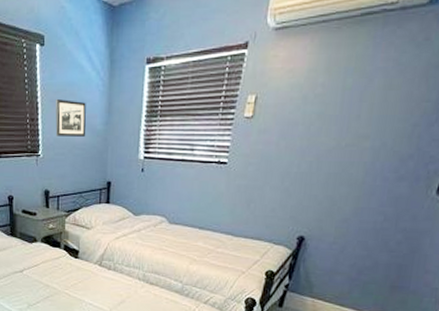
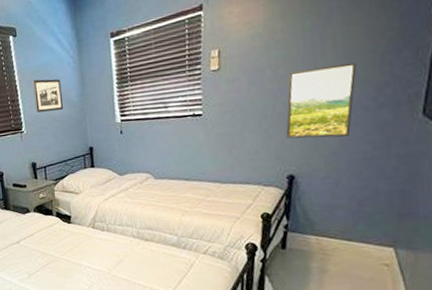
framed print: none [304,129,388,206] -> present [285,62,357,139]

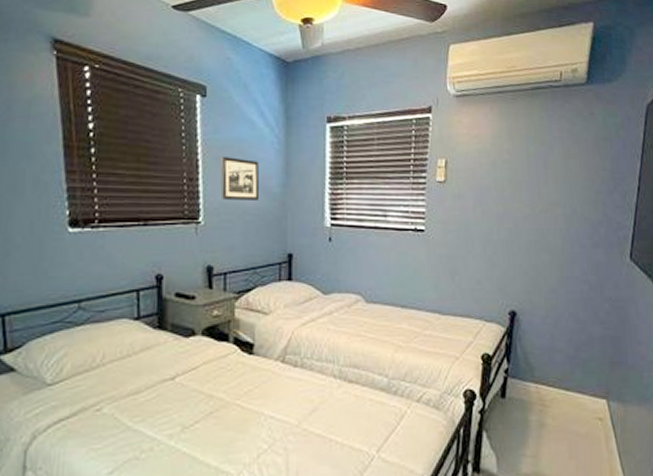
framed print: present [285,62,357,139] -> none [509,196,575,274]

